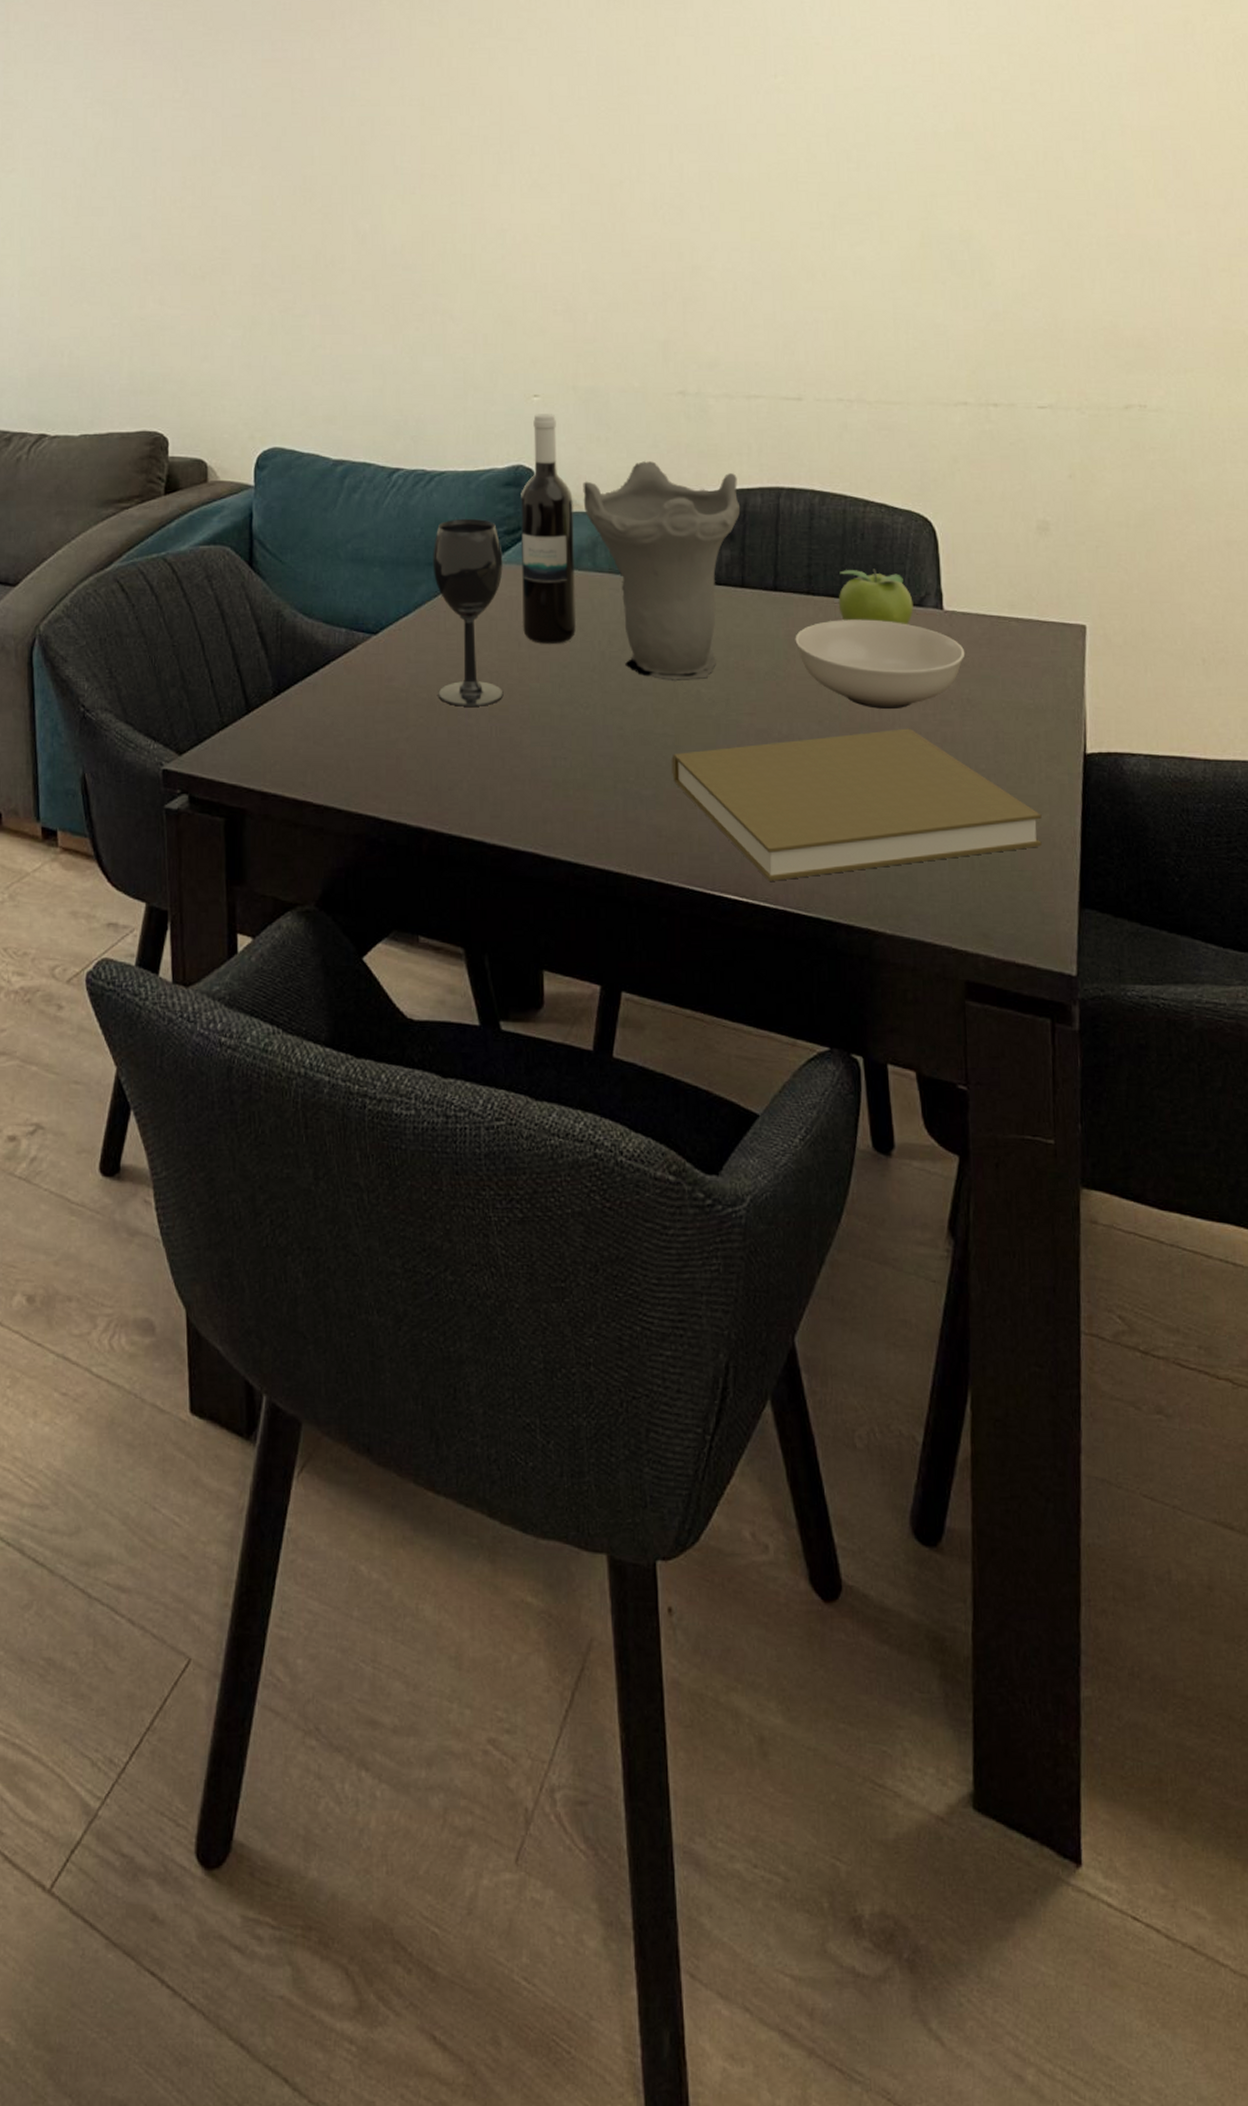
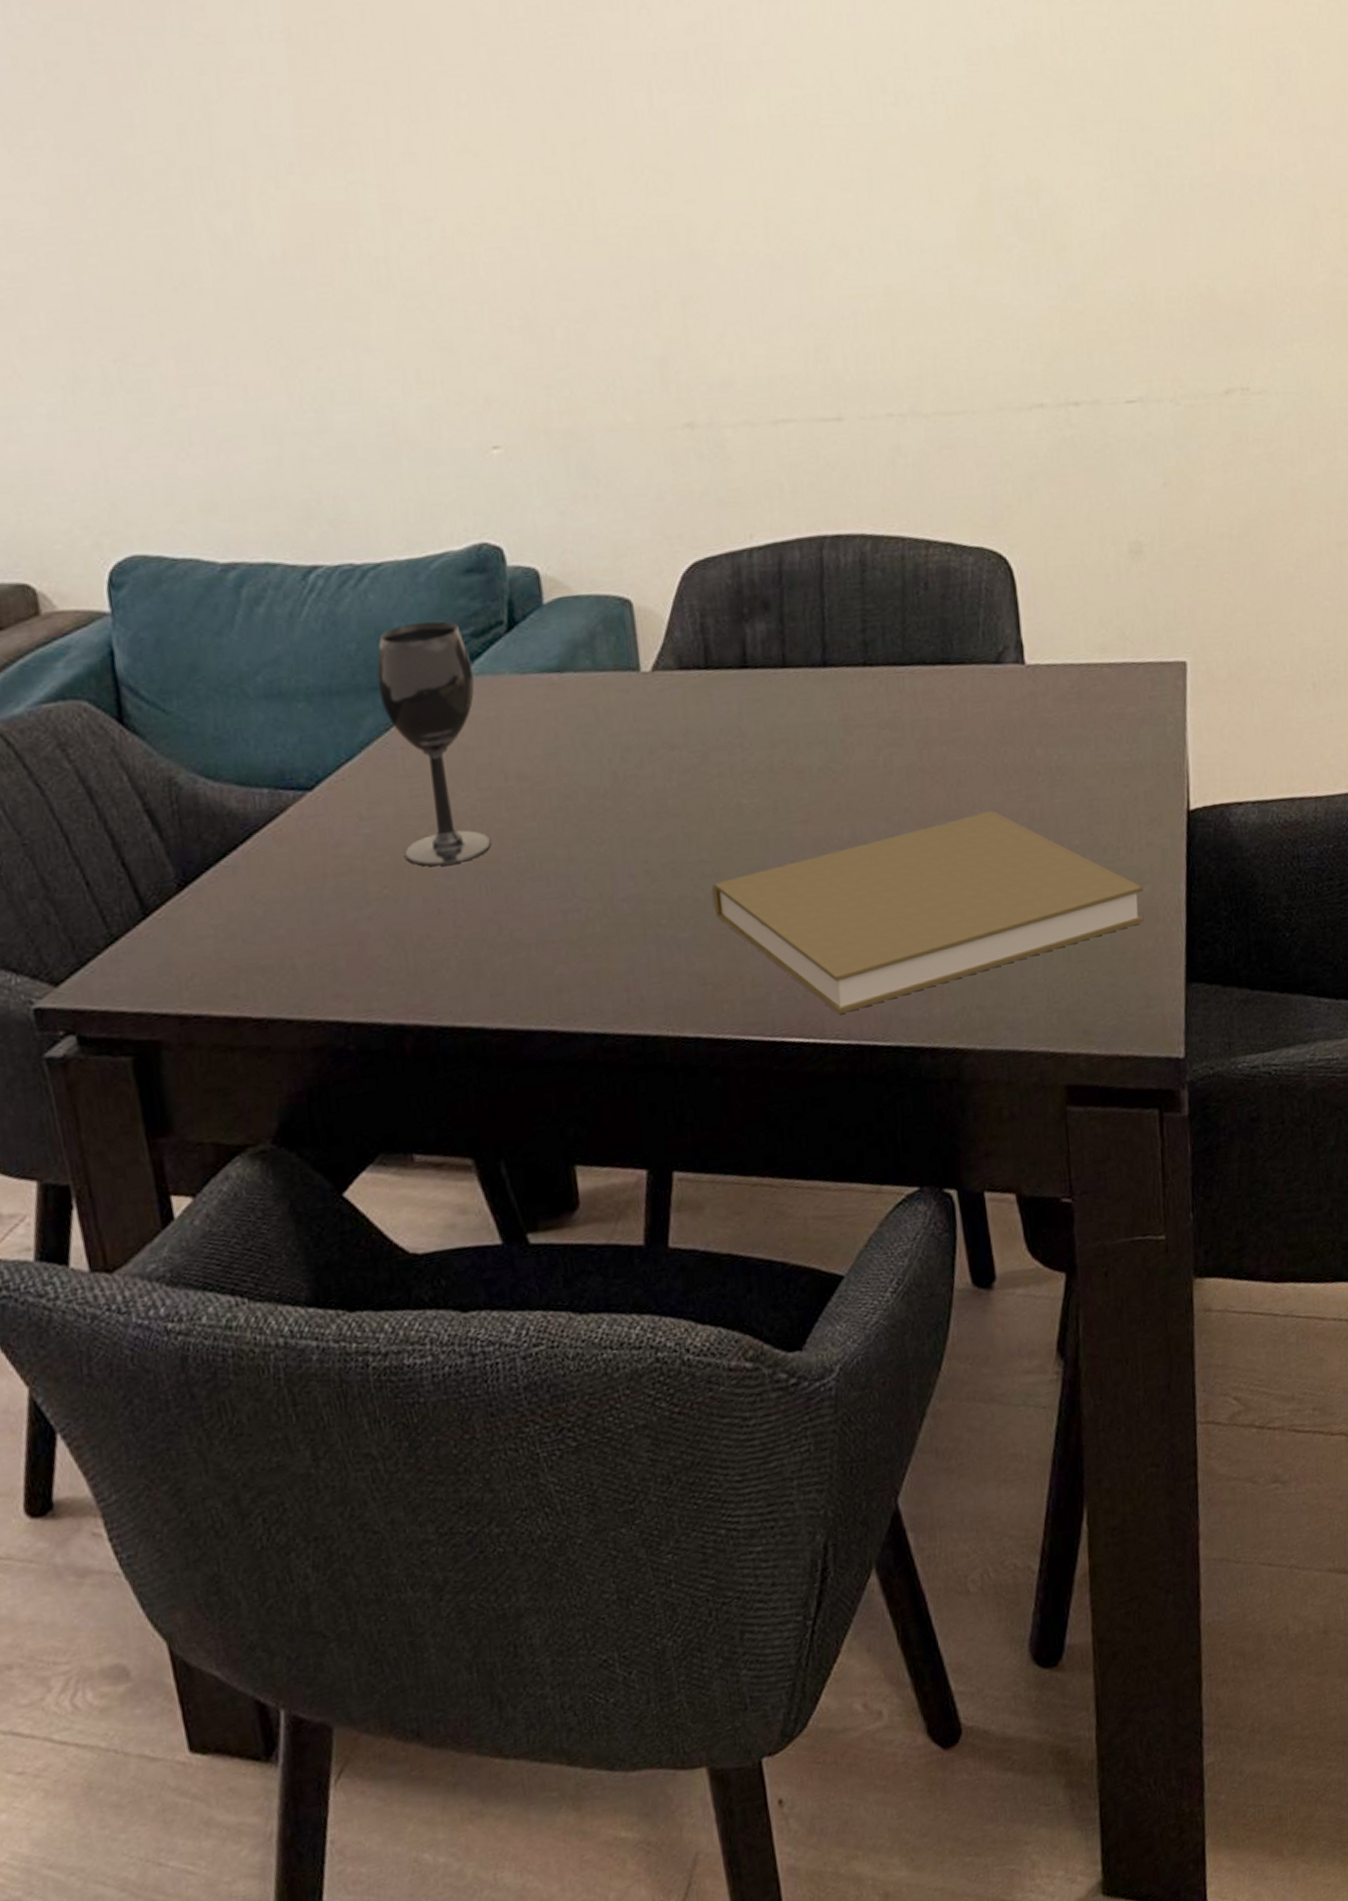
wine bottle: present [520,414,576,644] -> none [487,470,578,772]
vase: present [583,461,741,680] -> none [569,519,775,795]
bowl: present [795,619,965,709] -> none [851,686,1053,794]
fruit: present [838,568,914,625] -> none [901,624,991,693]

